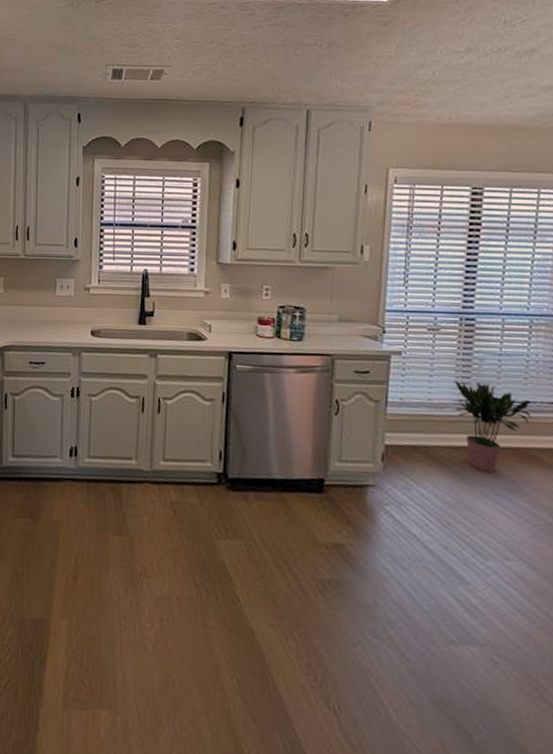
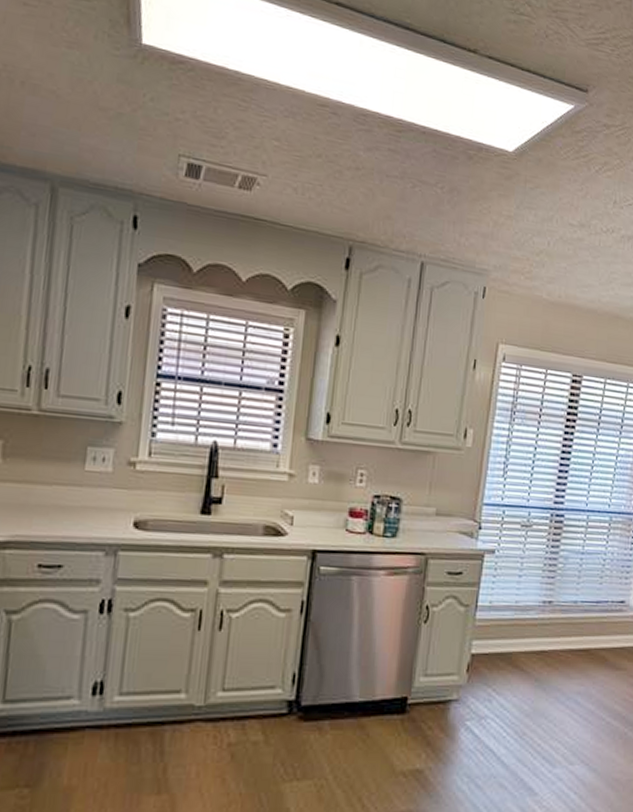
potted plant: present [455,380,532,473] -> none [540,581,605,676]

